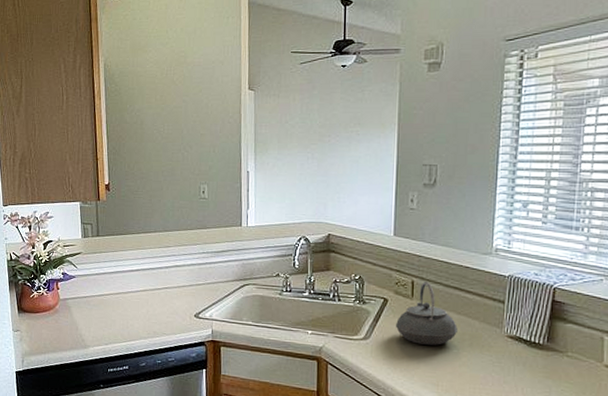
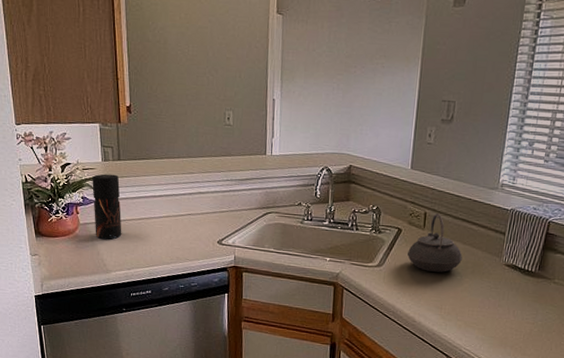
pepper grinder: none [72,250,100,314] -> present [92,174,122,239]

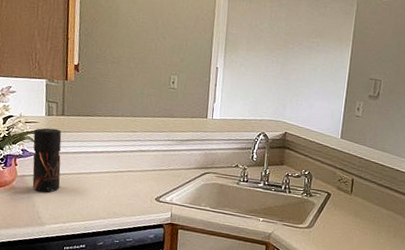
teapot: present [407,213,463,272] -> none [335,180,386,236]

